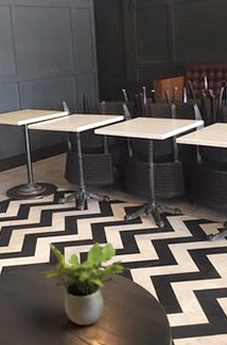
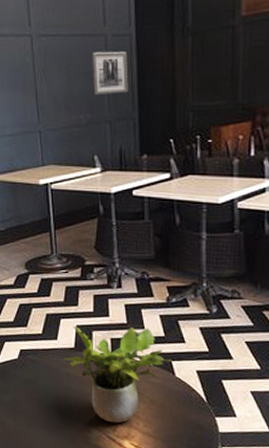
wall art: none [60,20,89,54] -> present [92,51,128,95]

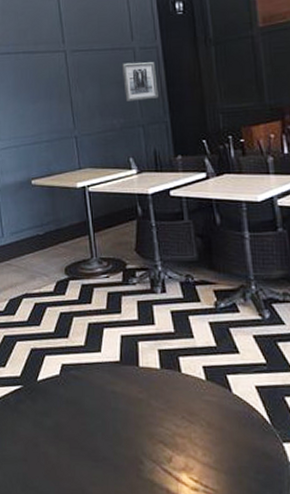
potted plant: present [63,326,172,423] -> none [108,335,227,452]

